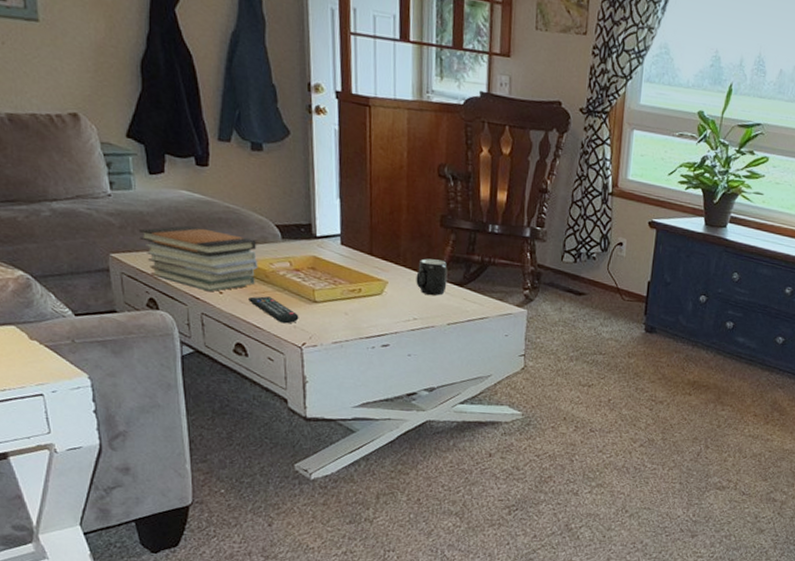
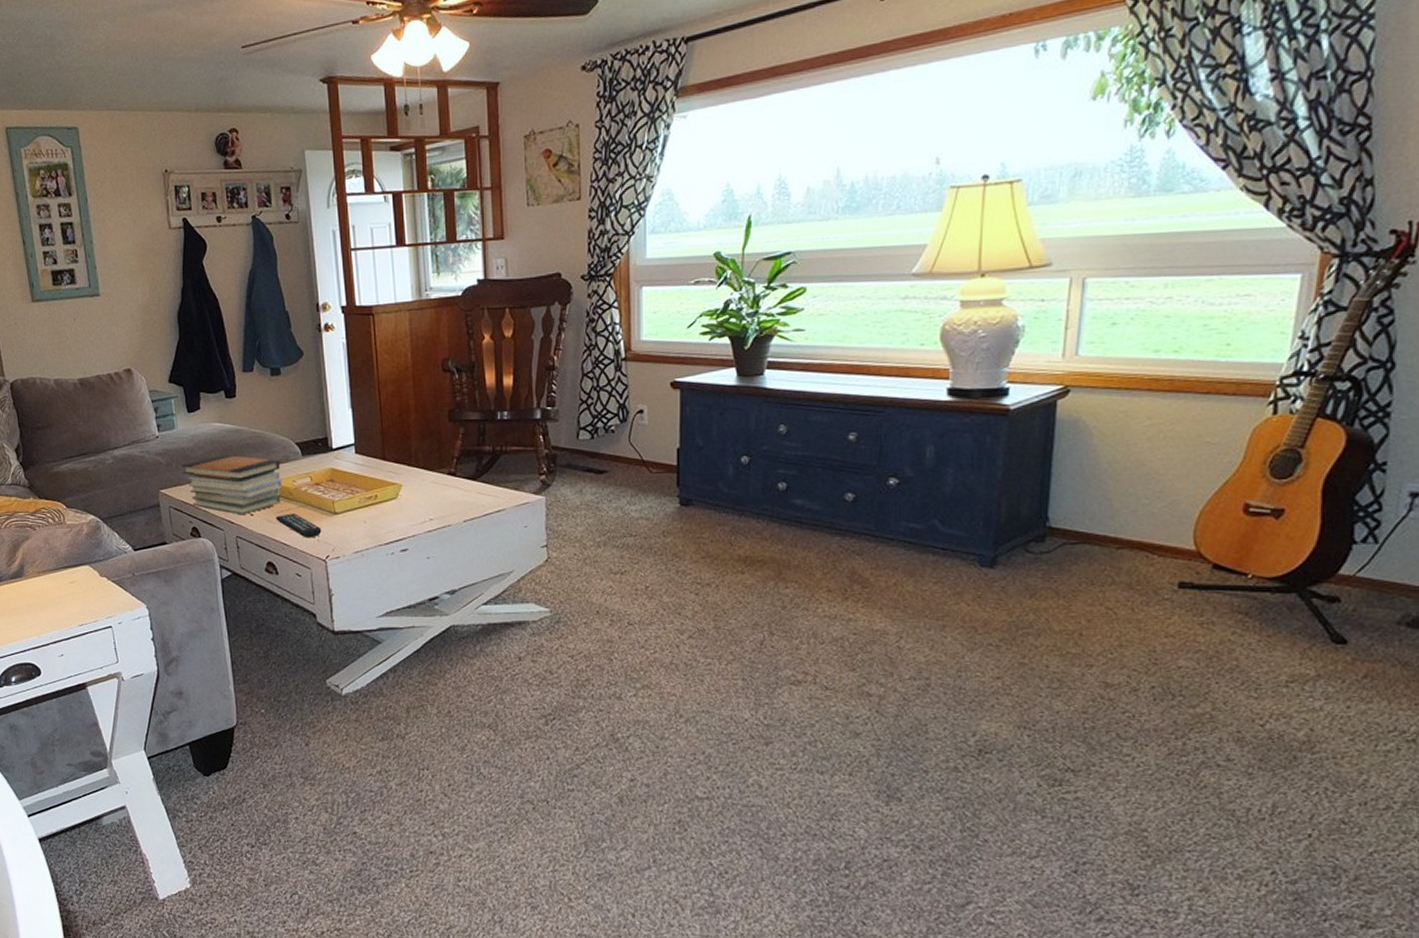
mug: present [416,258,448,296] -> none [429,455,460,494]

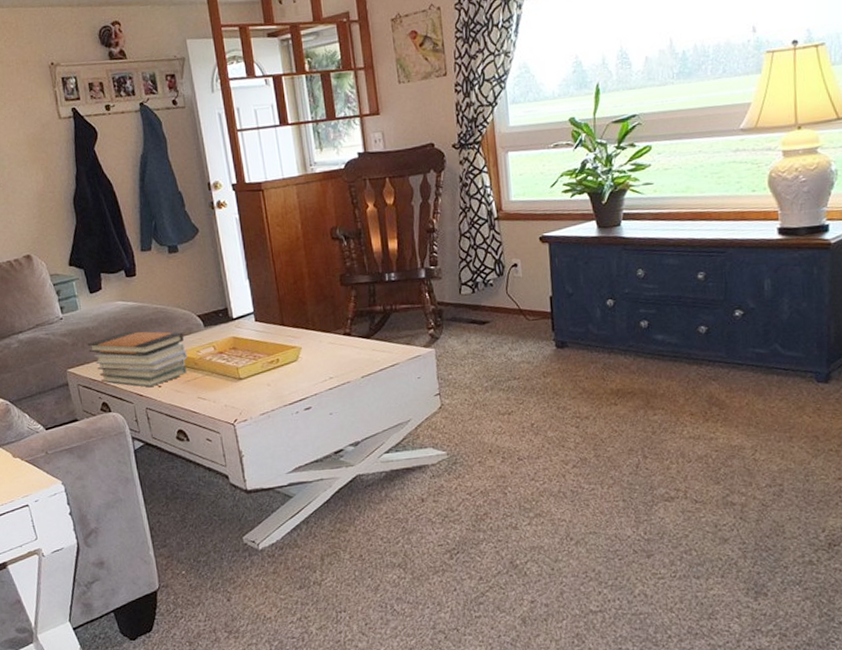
remote control: present [276,513,322,538] -> none [183,382,229,405]

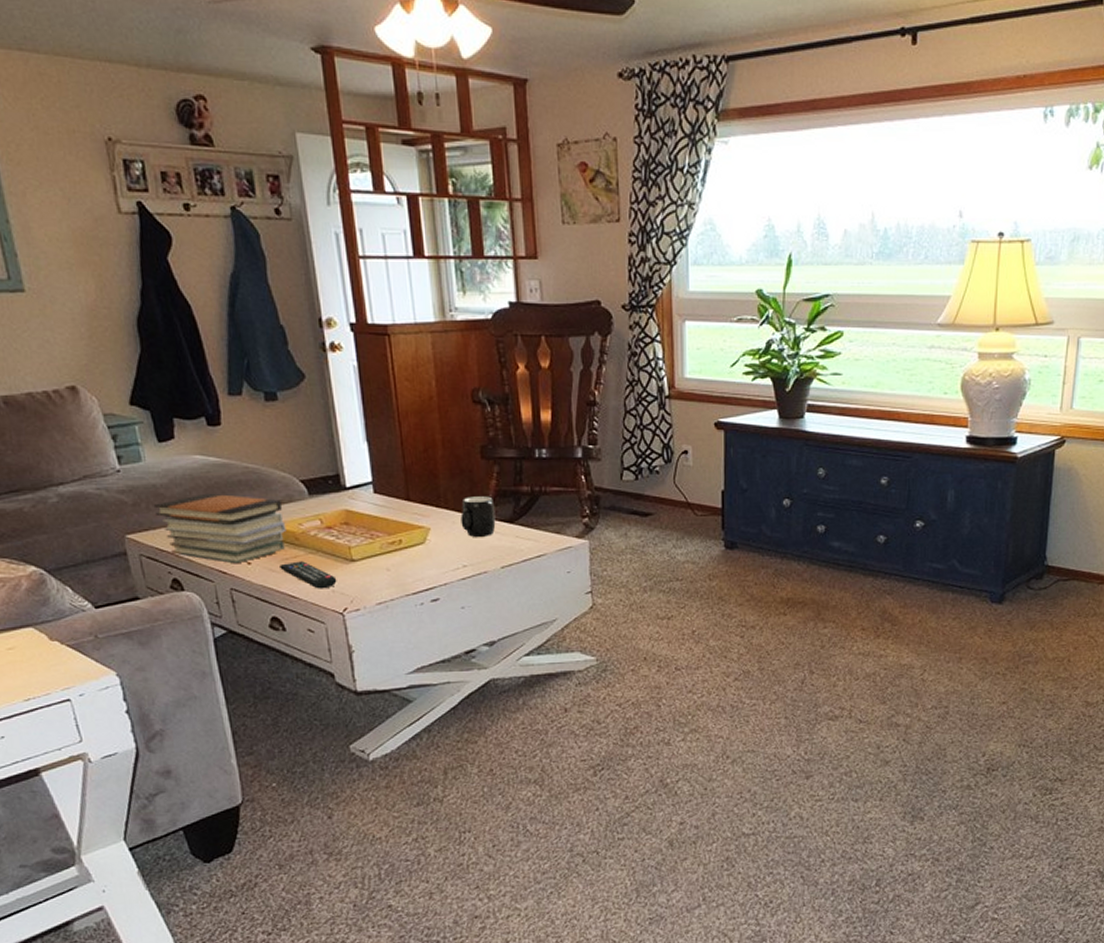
remote control: none [183,382,229,405] -> present [280,561,337,589]
mug: none [326,317,356,353] -> present [460,496,496,538]

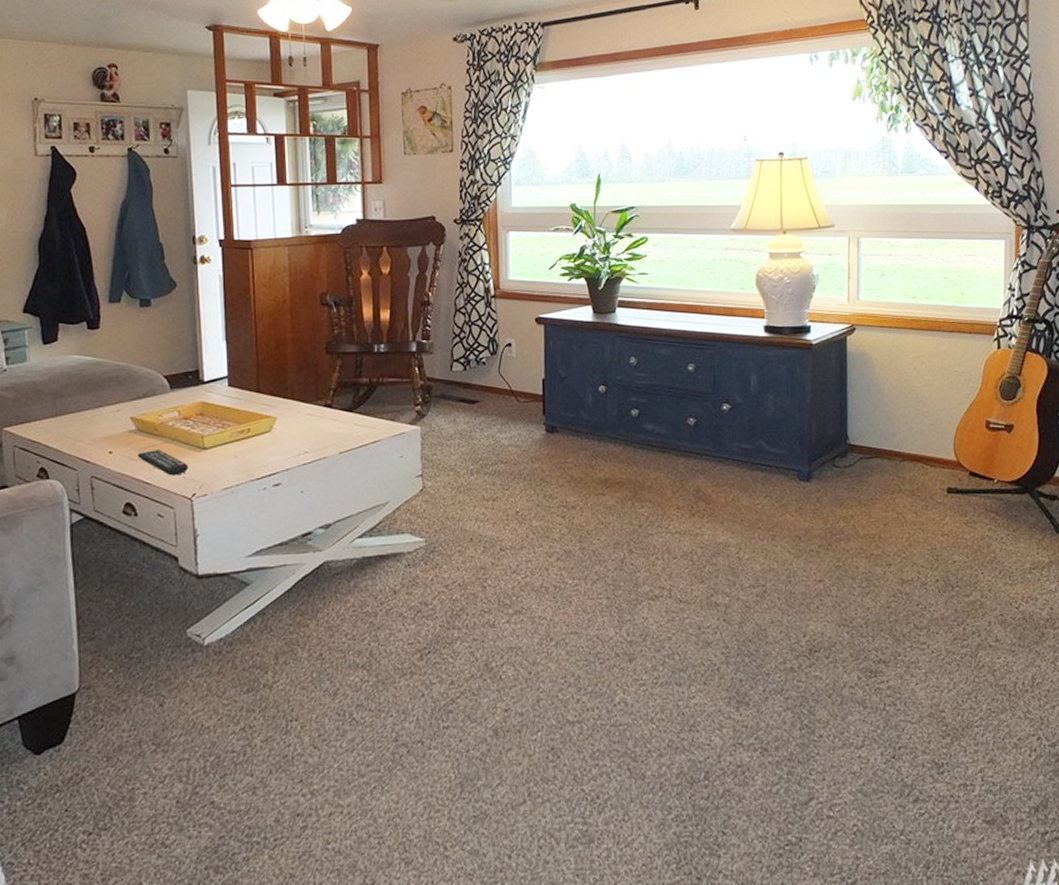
book stack: present [153,493,286,564] -> none [31,388,147,453]
mug: present [460,496,496,538] -> none [305,387,336,426]

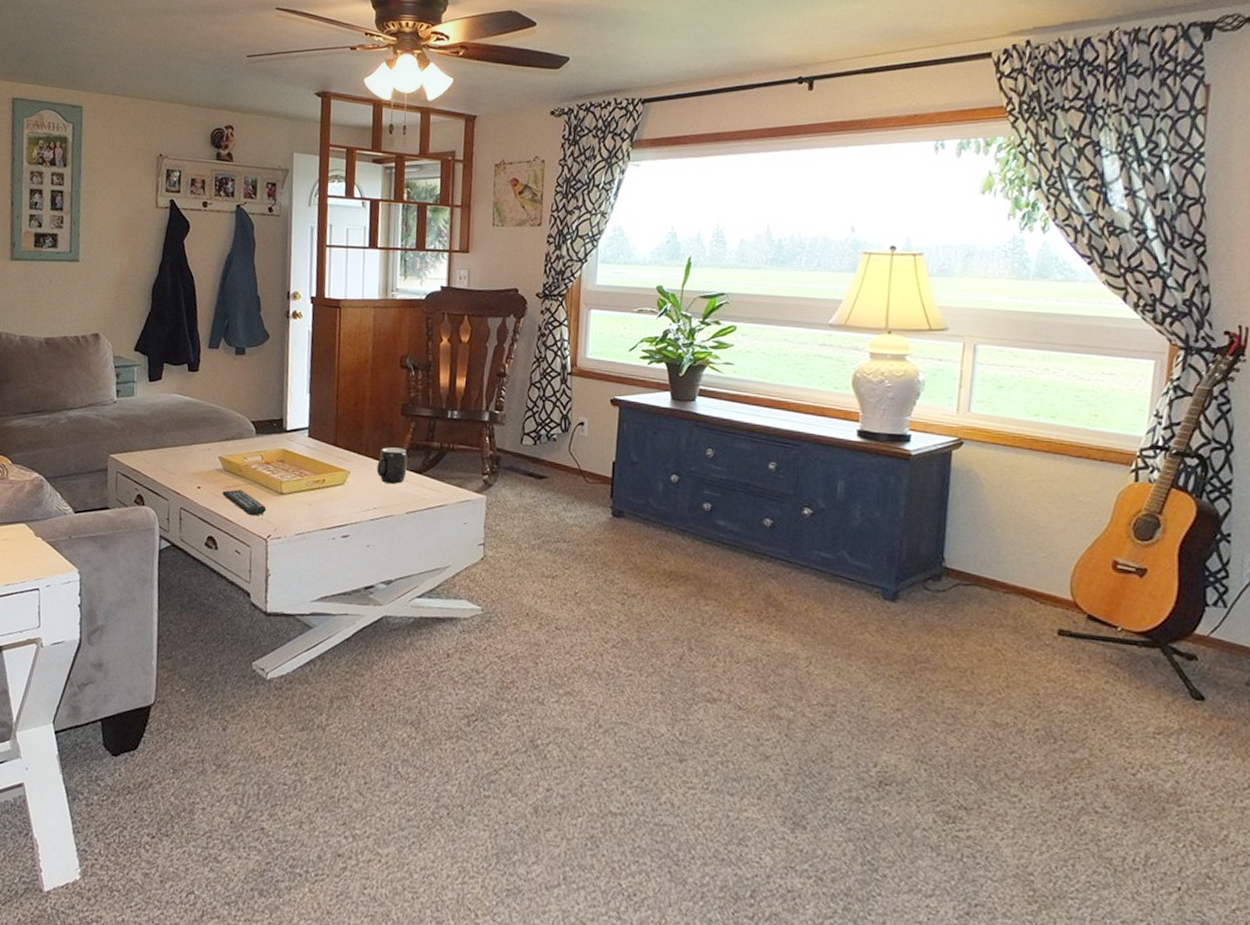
mug: none [305,387,336,426] -> present [376,447,408,485]

